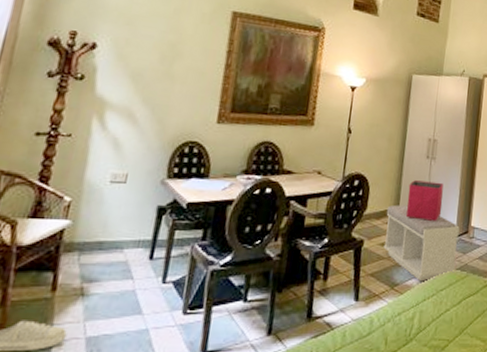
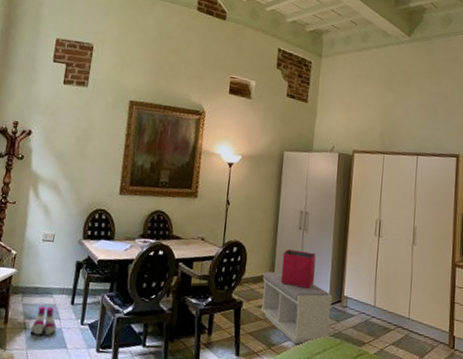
boots: none [89,264,128,301] -> present [29,306,57,336]

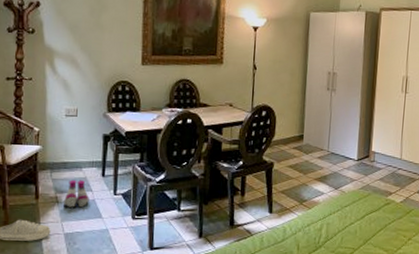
bench: present [260,271,333,345] -> none [291,132,361,199]
storage bin: present [281,249,316,289] -> none [310,110,344,147]

